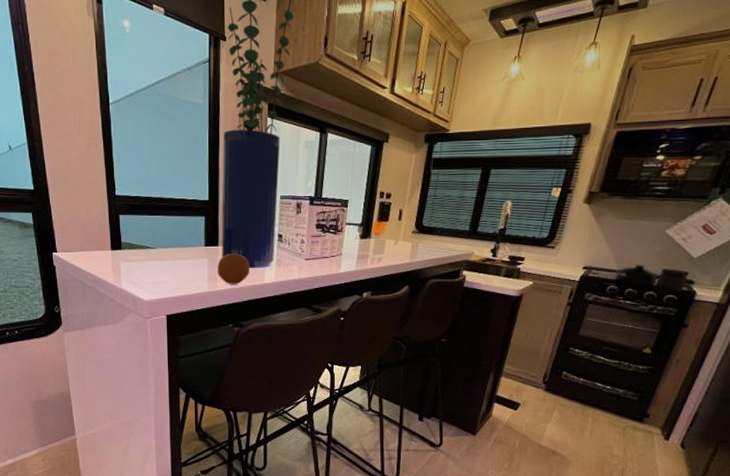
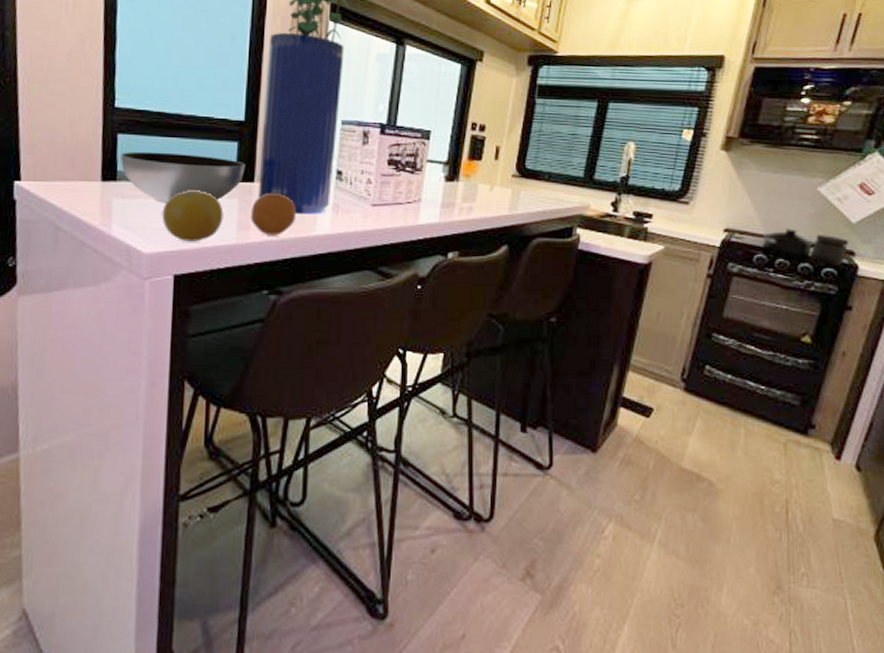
soup bowl: none [122,227,211,264] -> present [120,151,246,203]
fruit: none [155,254,198,291] -> present [161,190,224,242]

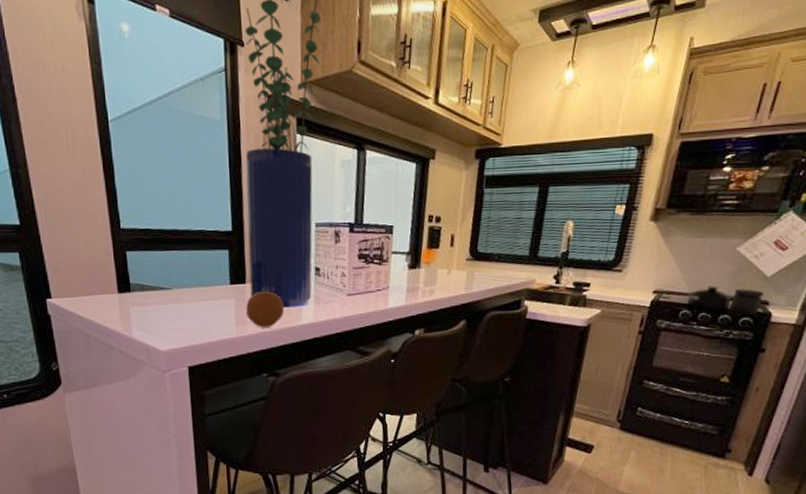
soup bowl: present [120,151,246,203] -> none [130,264,237,308]
fruit: present [161,190,224,242] -> none [172,294,224,338]

